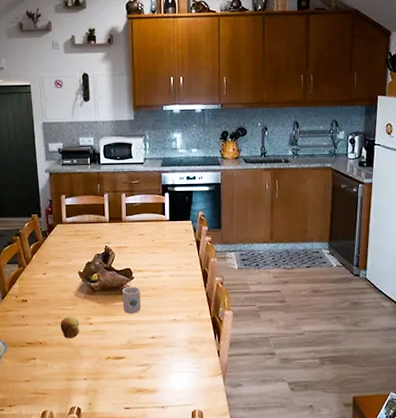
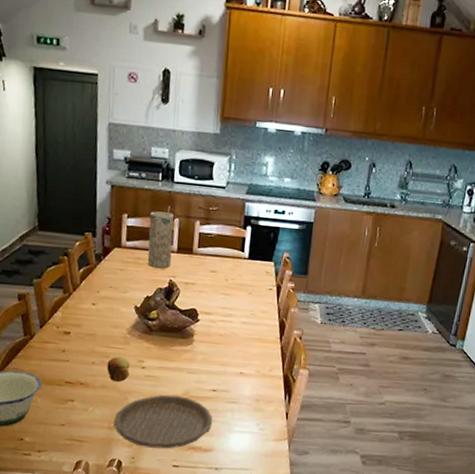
plate: none [70,345,154,394] -> present [114,394,212,449]
vase: none [84,190,105,238] -> present [147,211,174,269]
mug: present [123,286,141,314] -> none [183,329,206,362]

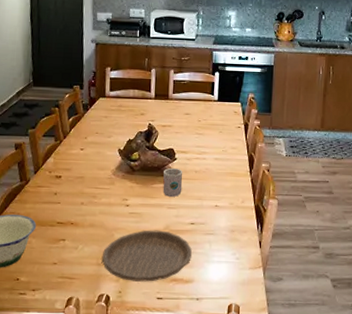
fruit: present [106,356,130,382] -> none [94,196,116,220]
vase: present [147,211,174,269] -> none [129,64,151,114]
mug: none [183,329,206,362] -> present [163,167,183,198]

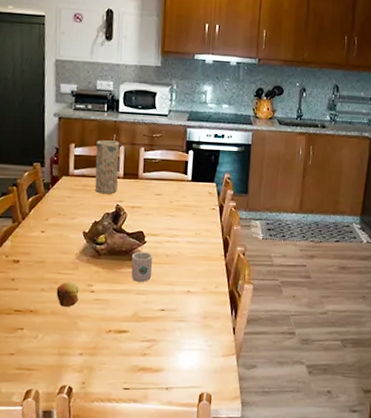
fruit: none [94,196,116,220] -> present [56,282,80,307]
plate: present [101,230,192,282] -> none [63,317,162,372]
vase: none [129,64,151,114] -> present [95,140,120,194]

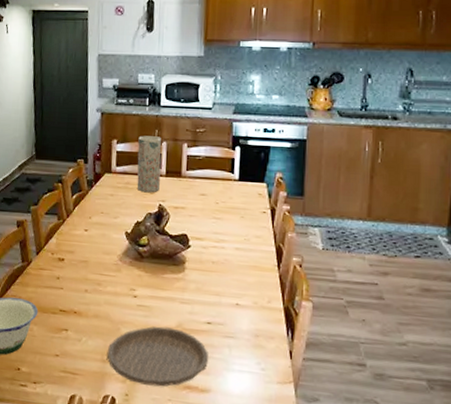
fruit: present [56,282,80,307] -> none [99,284,122,311]
plate: none [63,317,162,372] -> present [107,326,208,387]
mug: present [131,251,153,283] -> none [175,256,198,291]

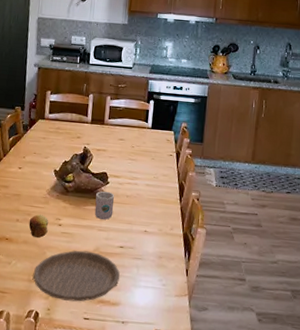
fruit: none [99,284,122,311] -> present [28,214,49,238]
vase: present [137,136,162,193] -> none [66,88,89,137]
mug: none [175,256,198,291] -> present [94,191,115,220]

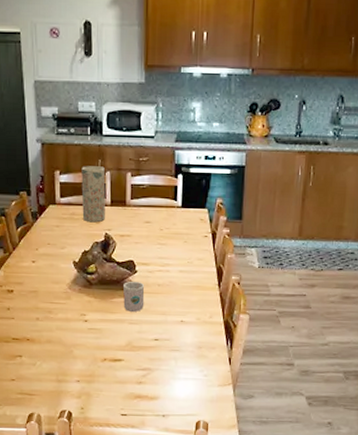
fruit: present [28,214,49,238] -> none [51,311,73,336]
plate: present [33,250,120,302] -> none [61,346,156,399]
vase: none [66,88,89,137] -> present [81,166,106,223]

